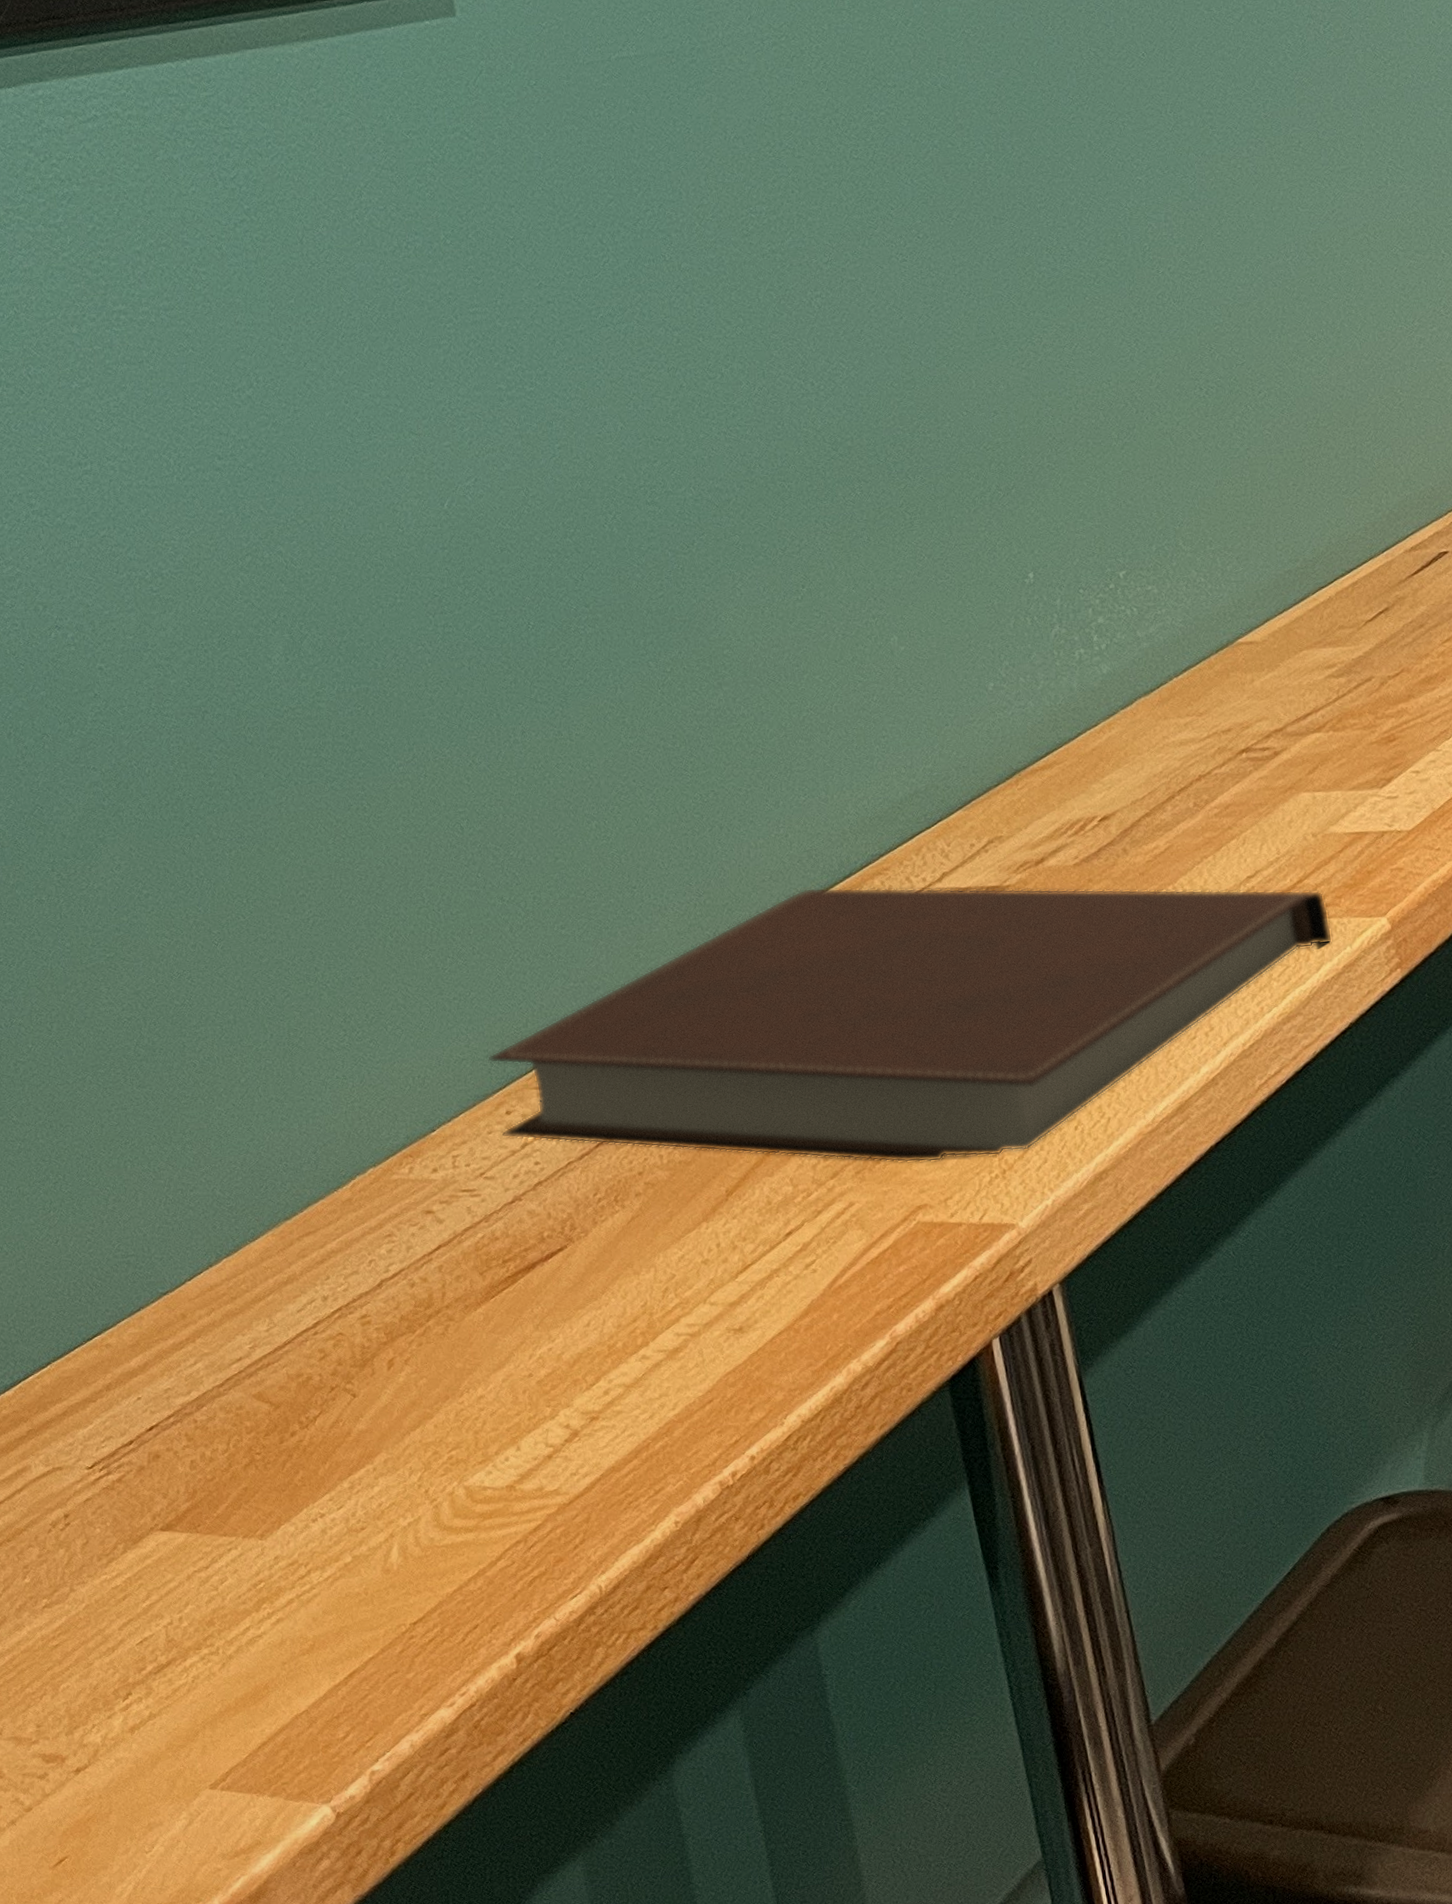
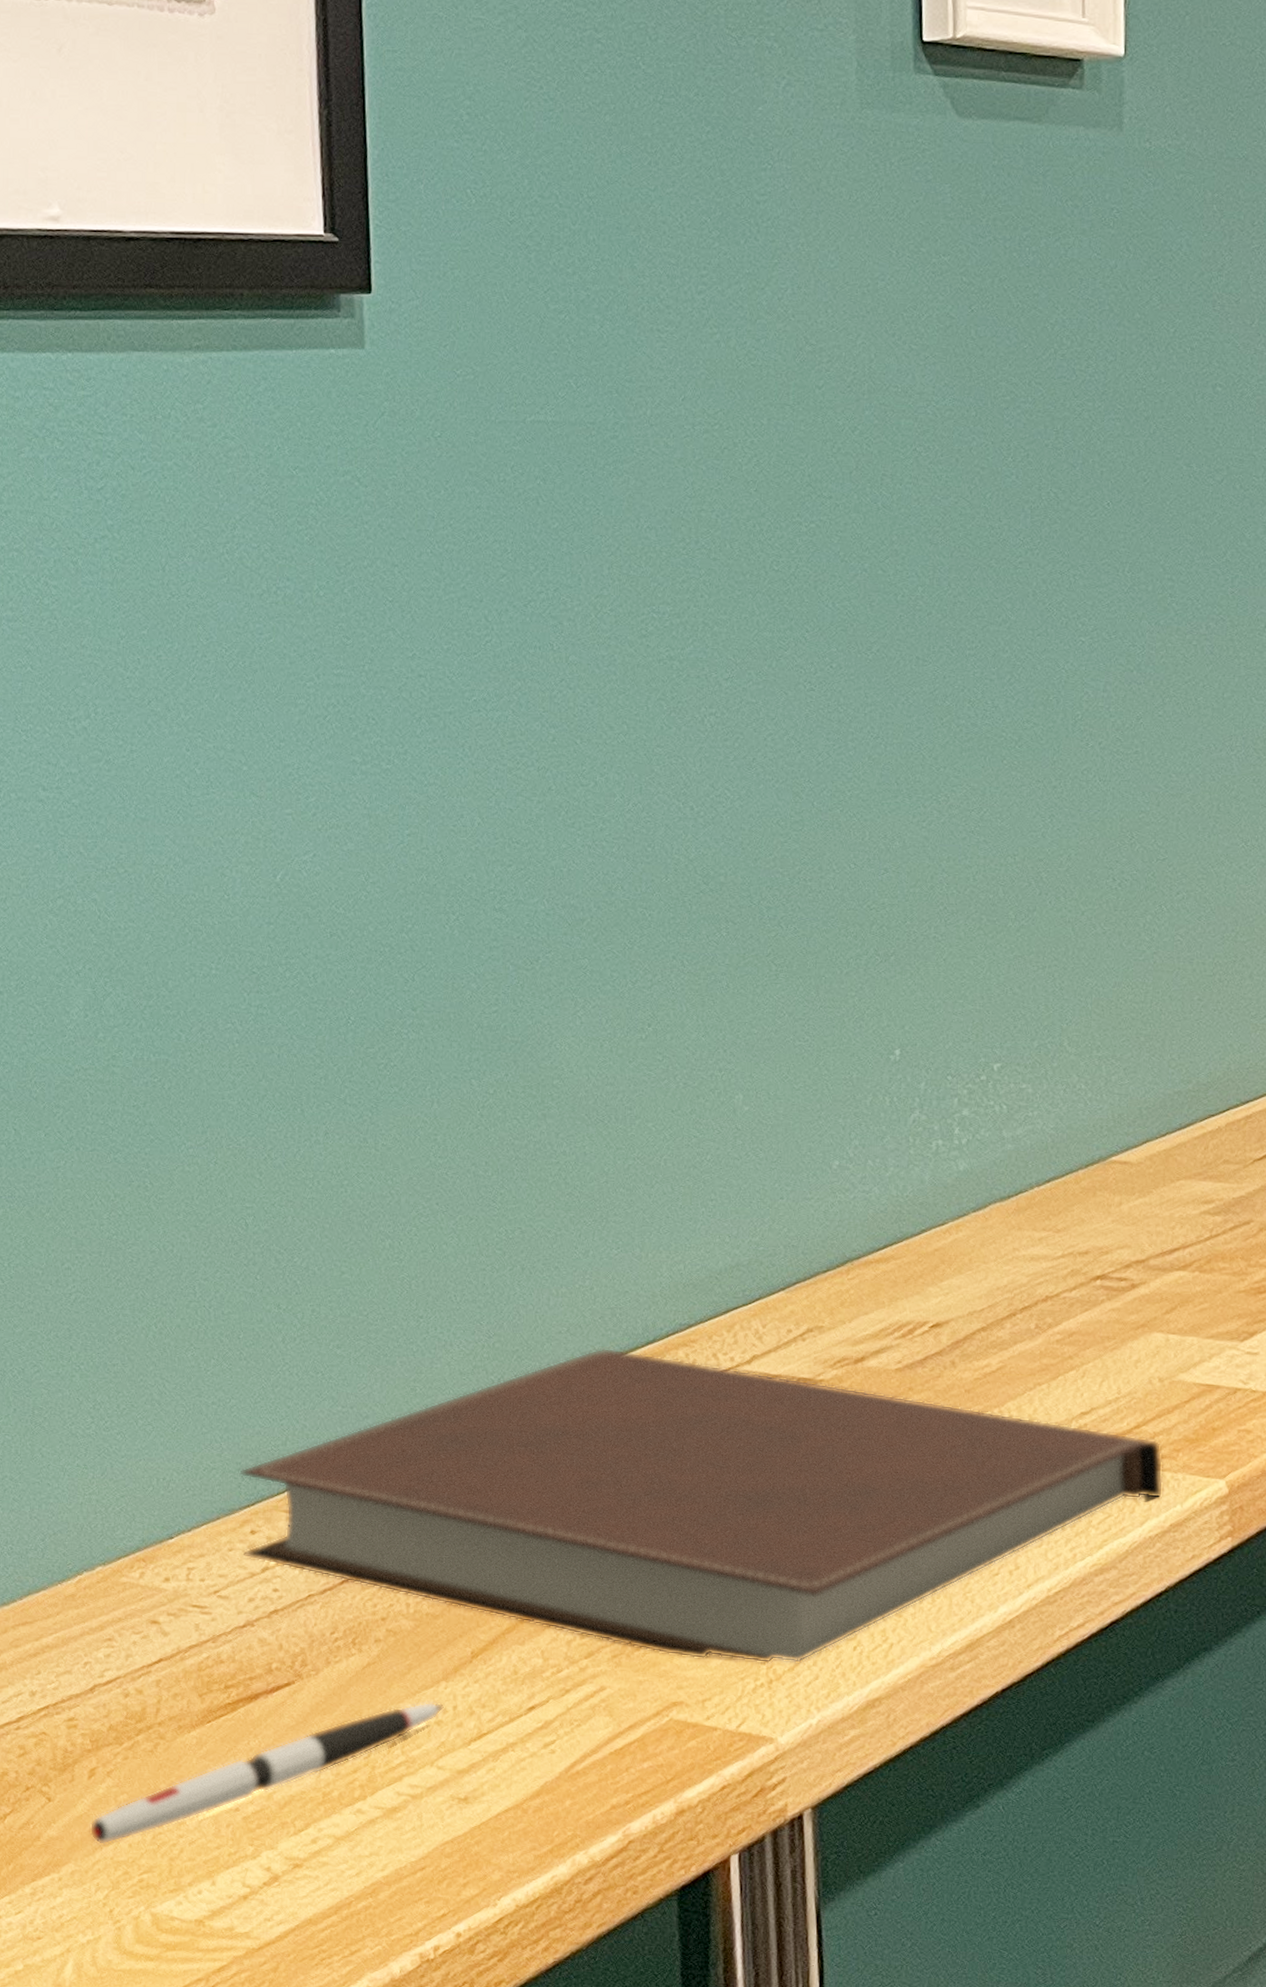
pen: none [395,1242,709,1431] -> present [89,1701,445,1846]

